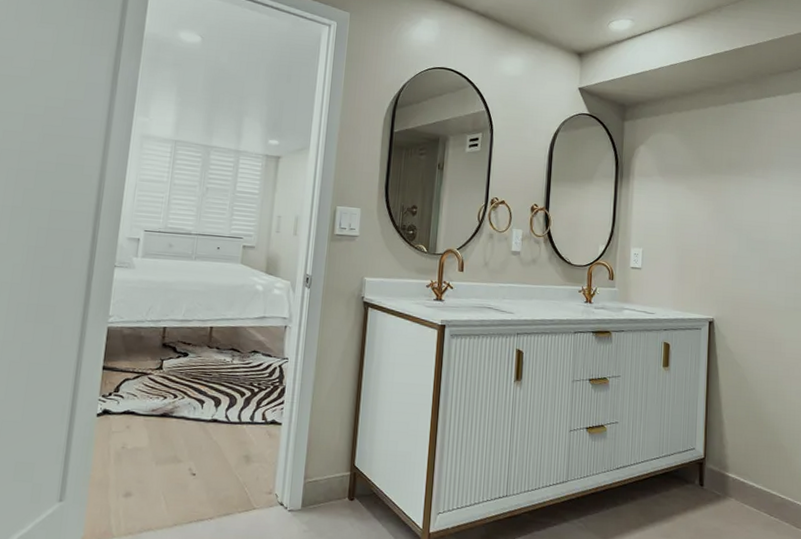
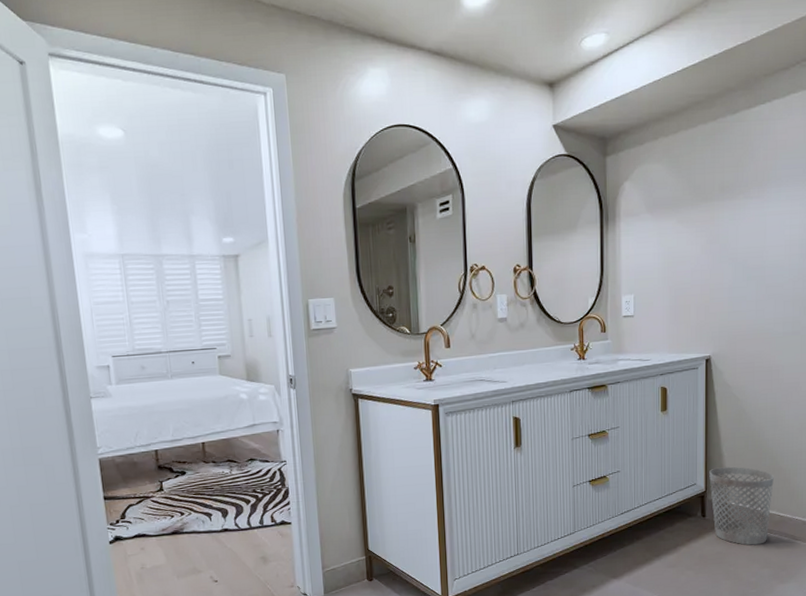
wastebasket: none [709,434,775,527] -> present [709,466,774,545]

